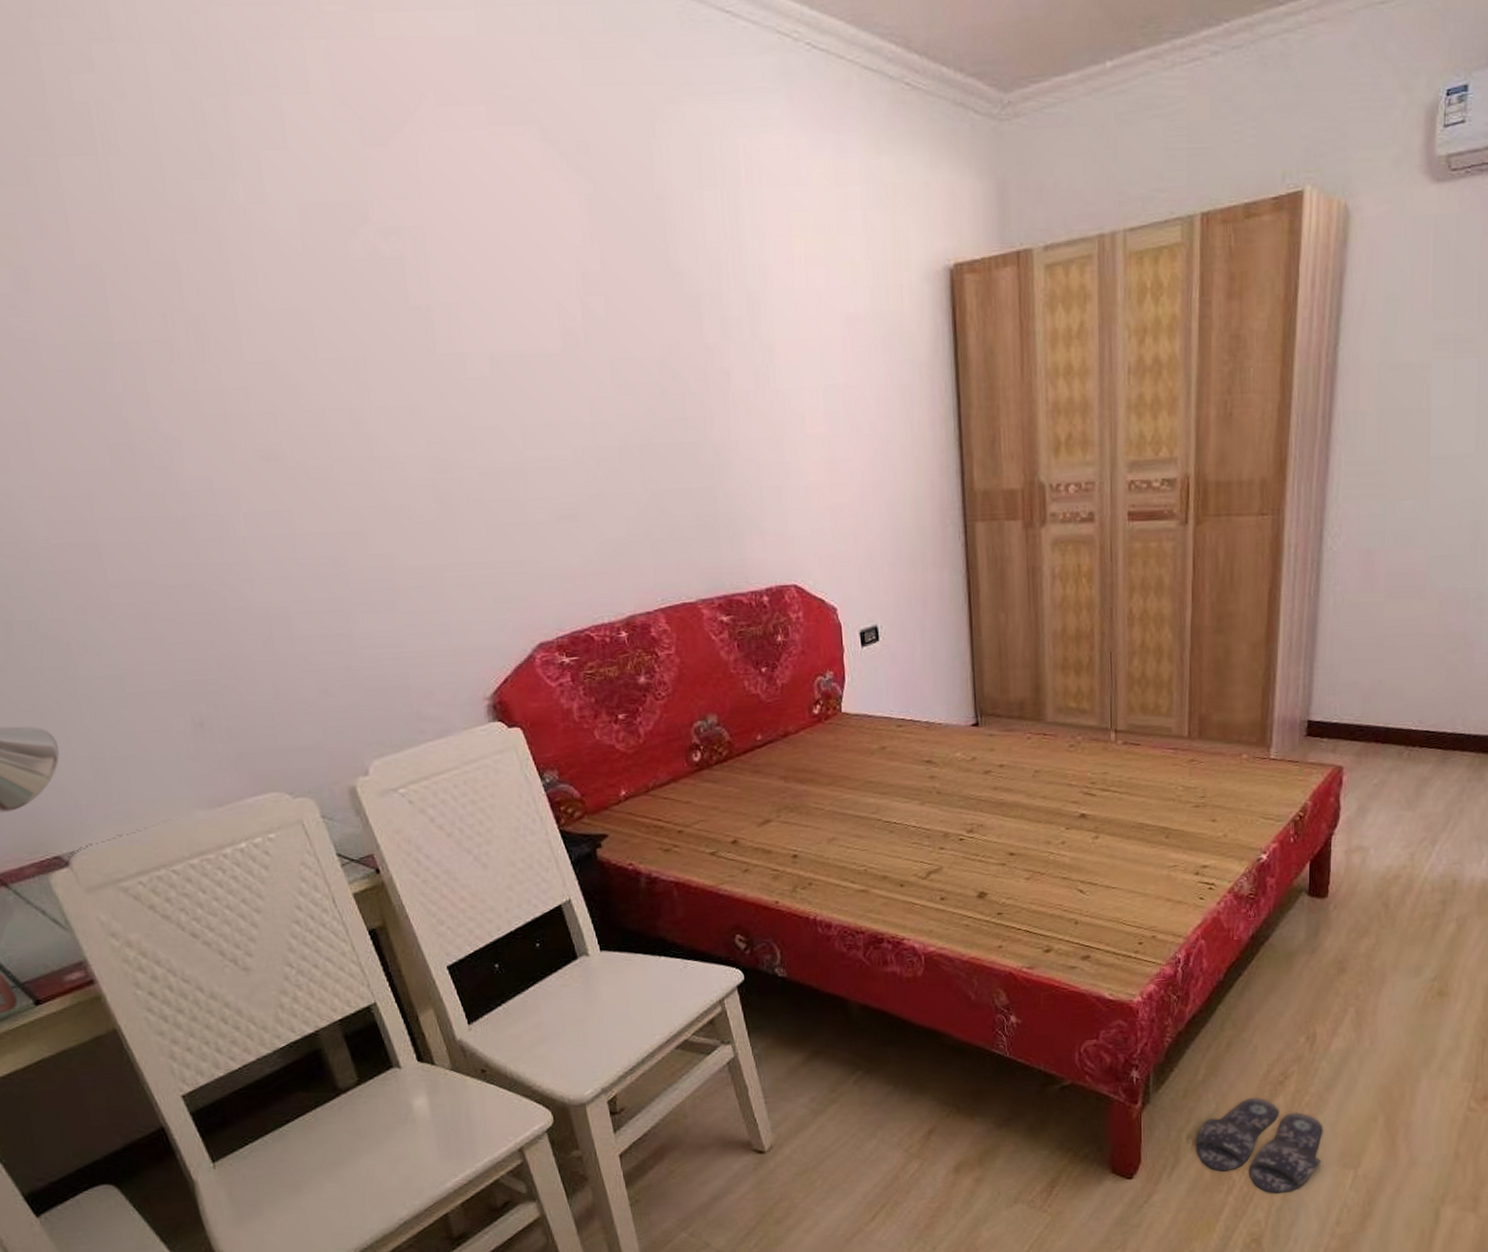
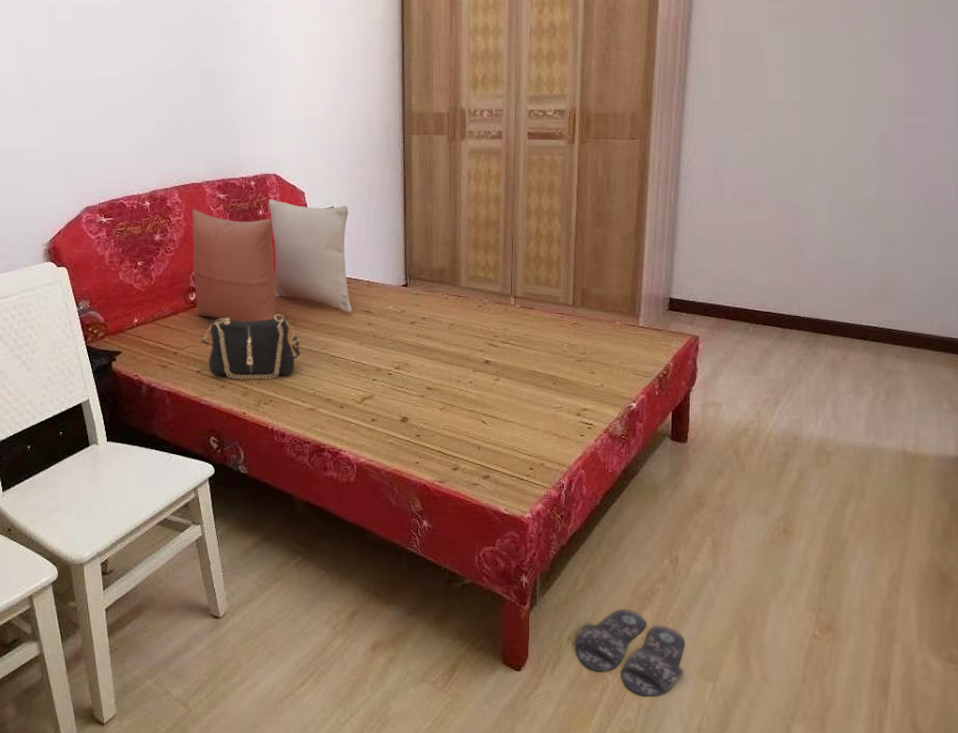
pillow: none [686,638,810,786] -> present [192,209,276,322]
handbag: none [712,772,845,860] -> present [201,314,301,380]
pillow: none [789,619,909,765] -> present [269,199,353,313]

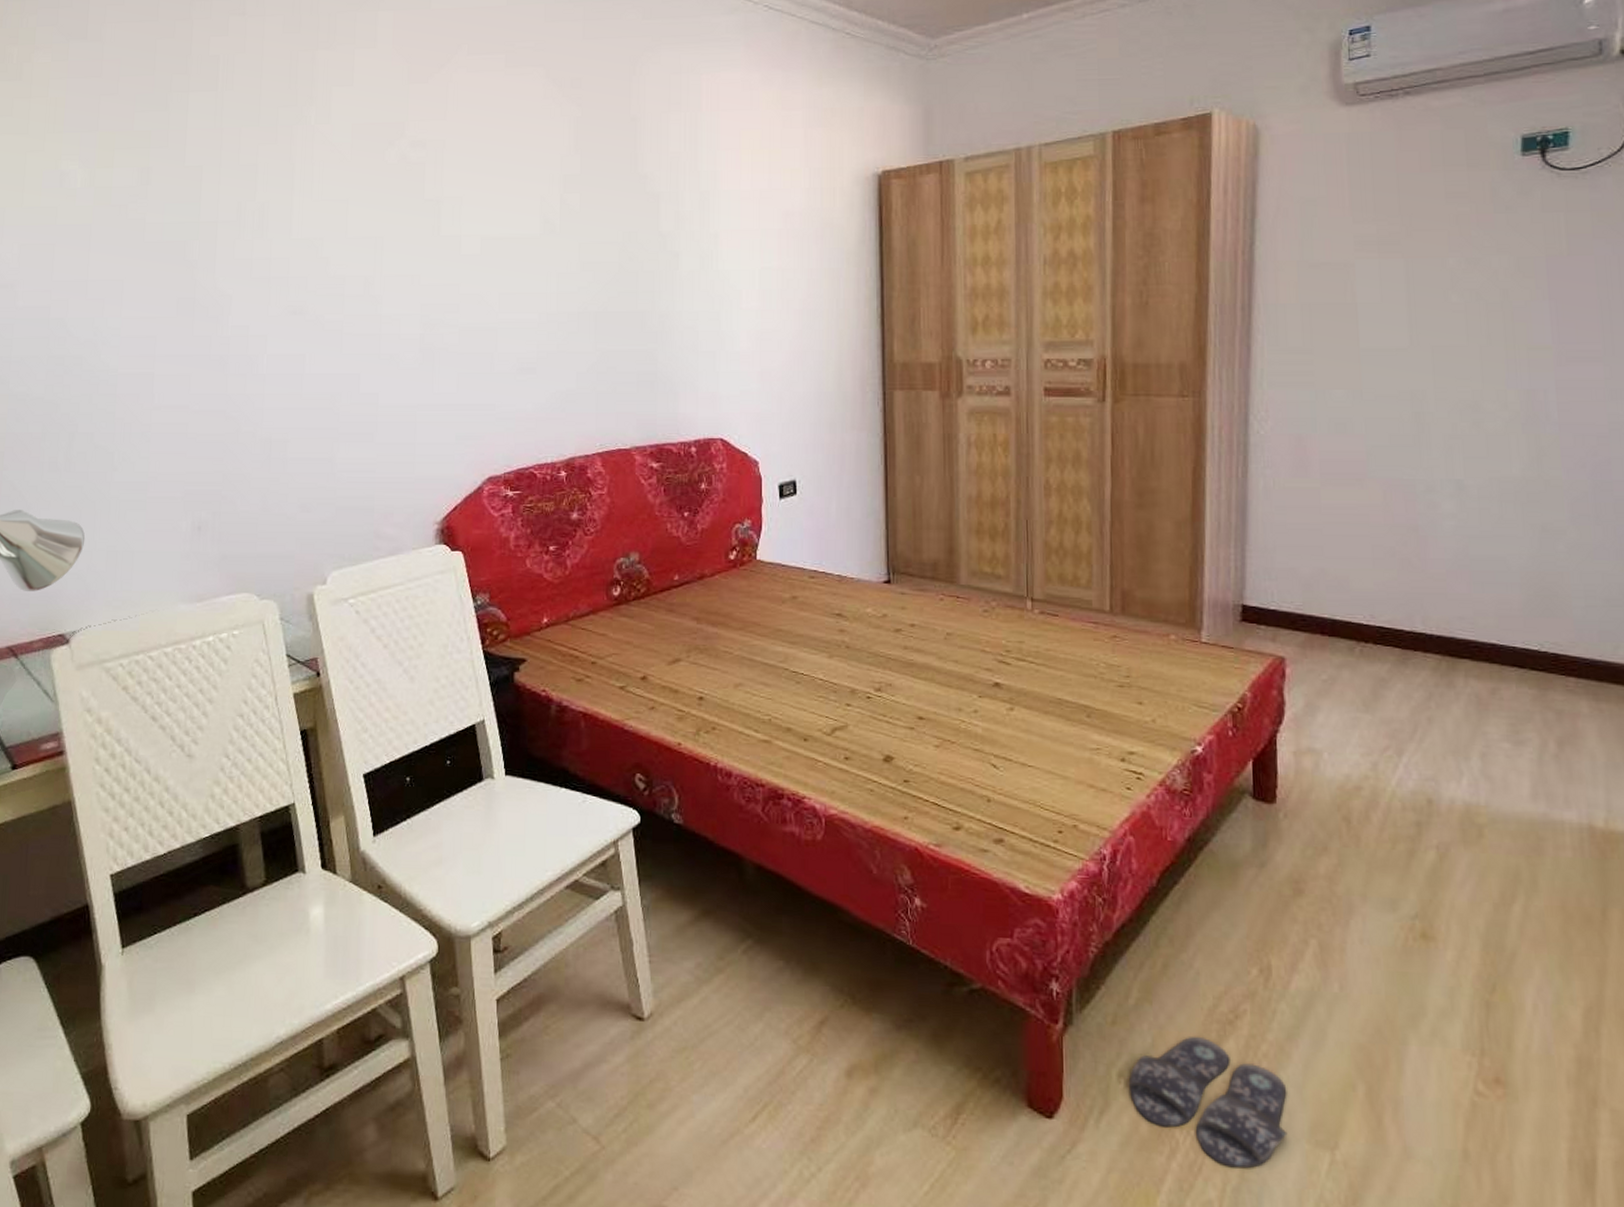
pillow: present [192,209,276,322] -> none [617,481,722,626]
handbag: present [201,314,301,380] -> none [625,615,752,701]
pillow: present [269,199,353,313] -> none [713,470,820,616]

